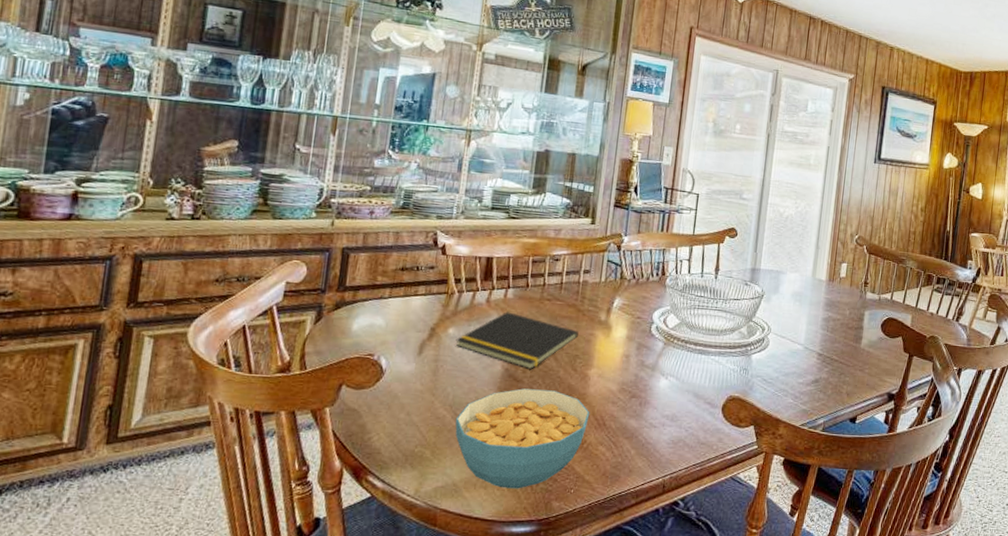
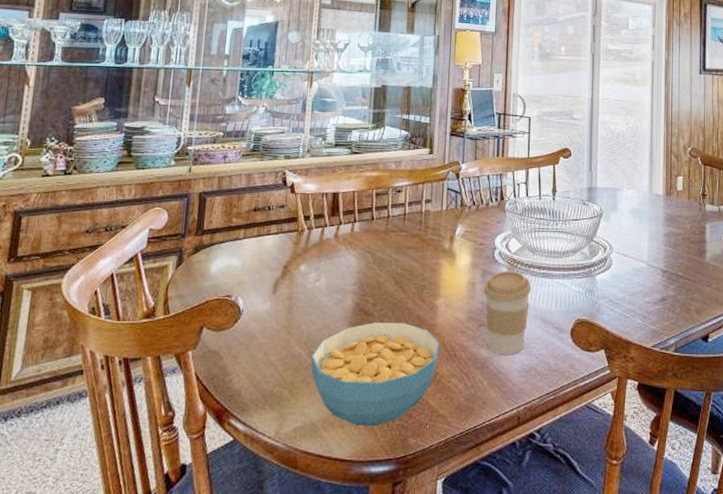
notepad: present [455,312,579,369] -> none [307,246,424,302]
coffee cup: none [637,345,687,427] -> present [483,270,531,355]

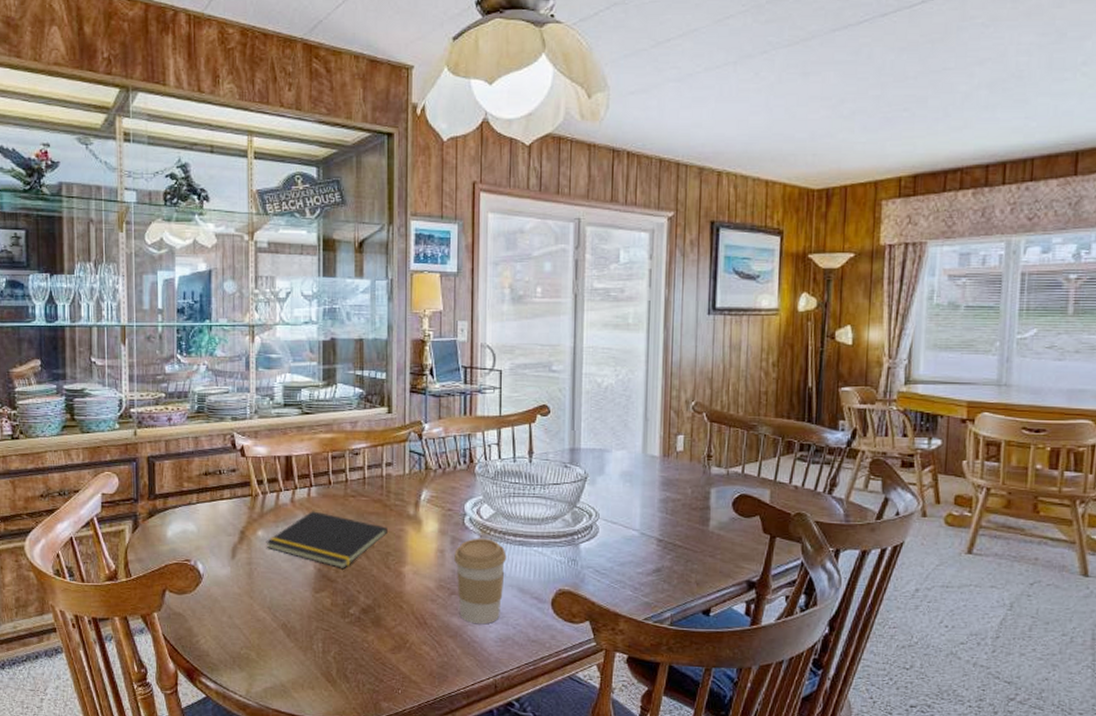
notepad: none [307,246,424,302] -> present [266,511,388,568]
cereal bowl: present [310,322,440,427] -> none [275,588,409,690]

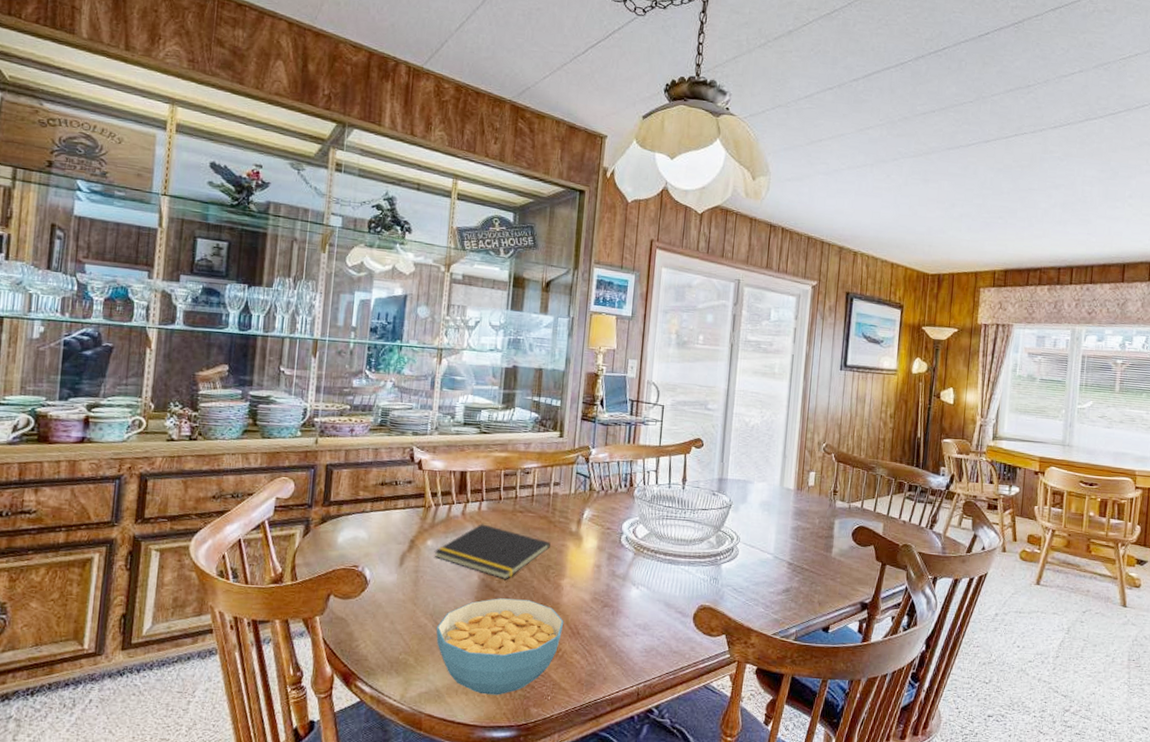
cereal bowl: none [275,588,409,690] -> present [436,598,564,695]
coffee cup: present [453,538,507,625] -> none [608,555,657,636]

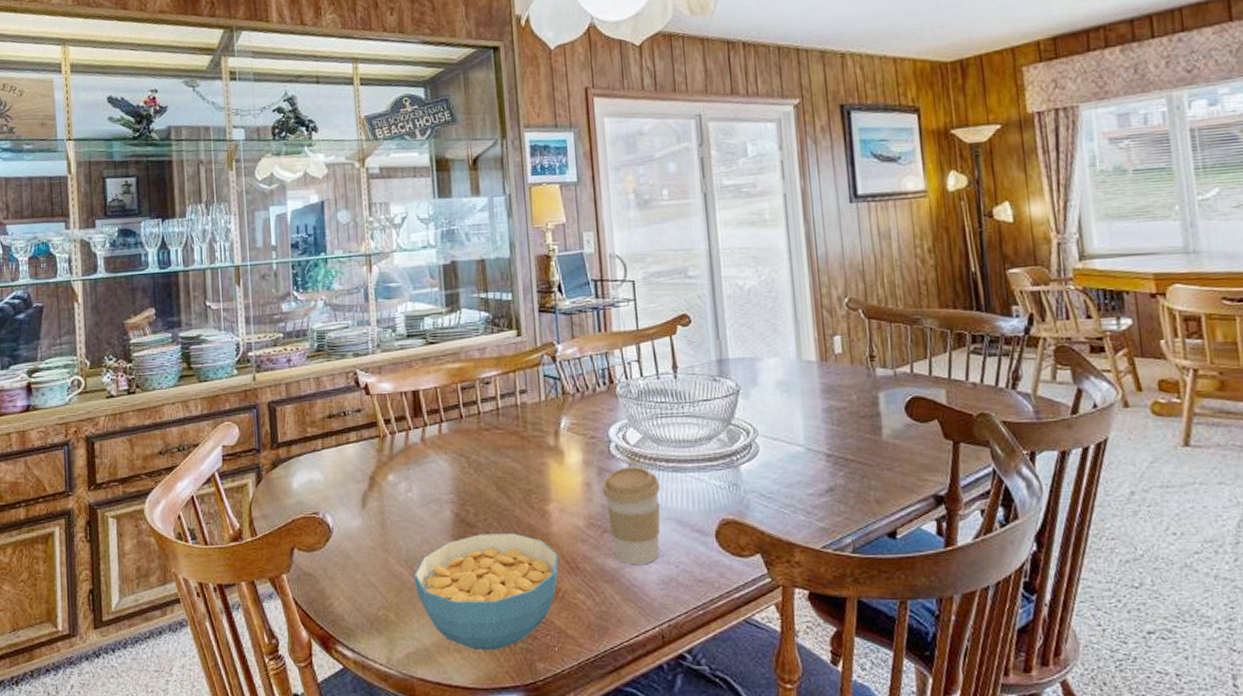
notepad: present [434,524,551,579] -> none [397,449,528,511]
coffee cup: none [608,555,657,636] -> present [602,466,661,565]

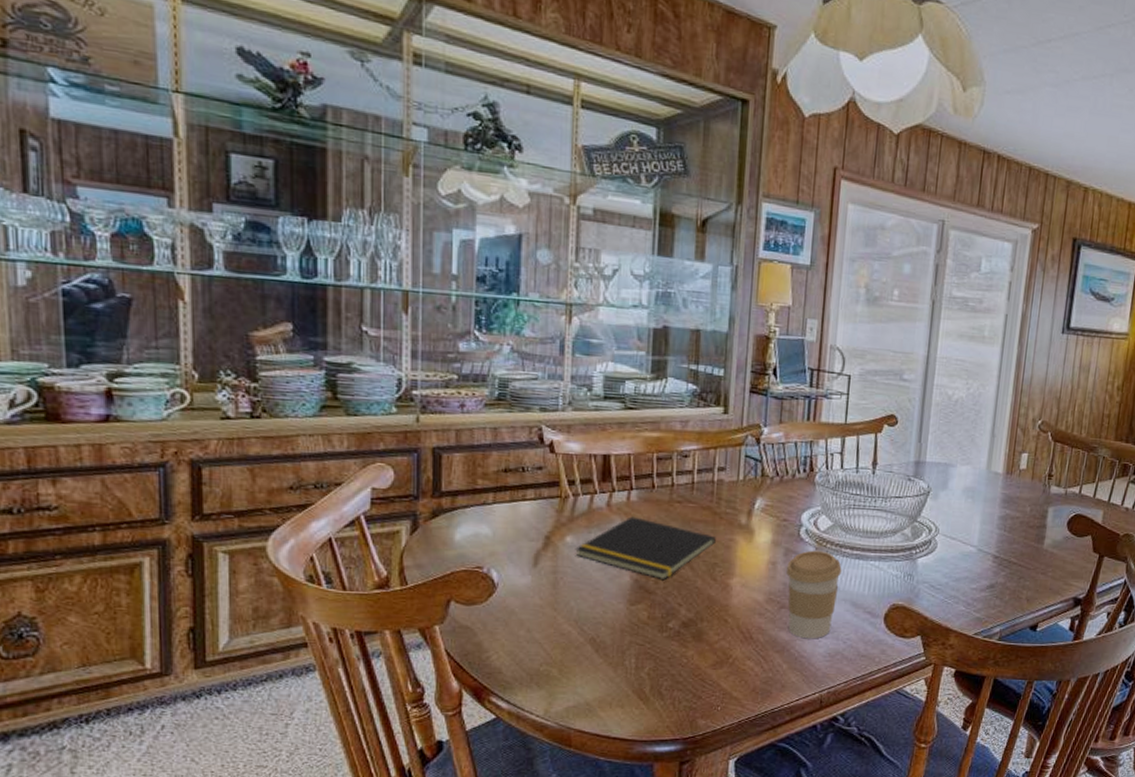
notepad: none [397,449,528,511] -> present [575,516,716,579]
cereal bowl: present [413,533,559,651] -> none [582,601,734,707]

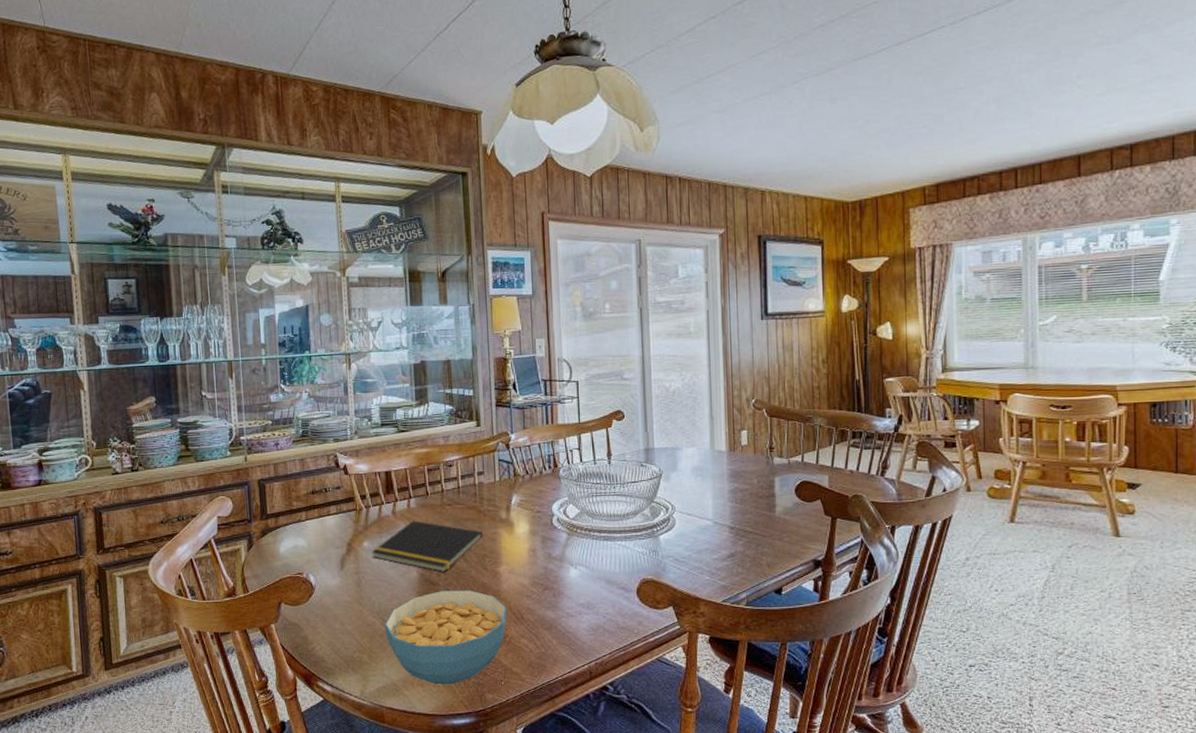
cereal bowl: none [582,601,734,707] -> present [384,590,507,685]
coffee cup: present [785,550,842,639] -> none [544,536,593,616]

